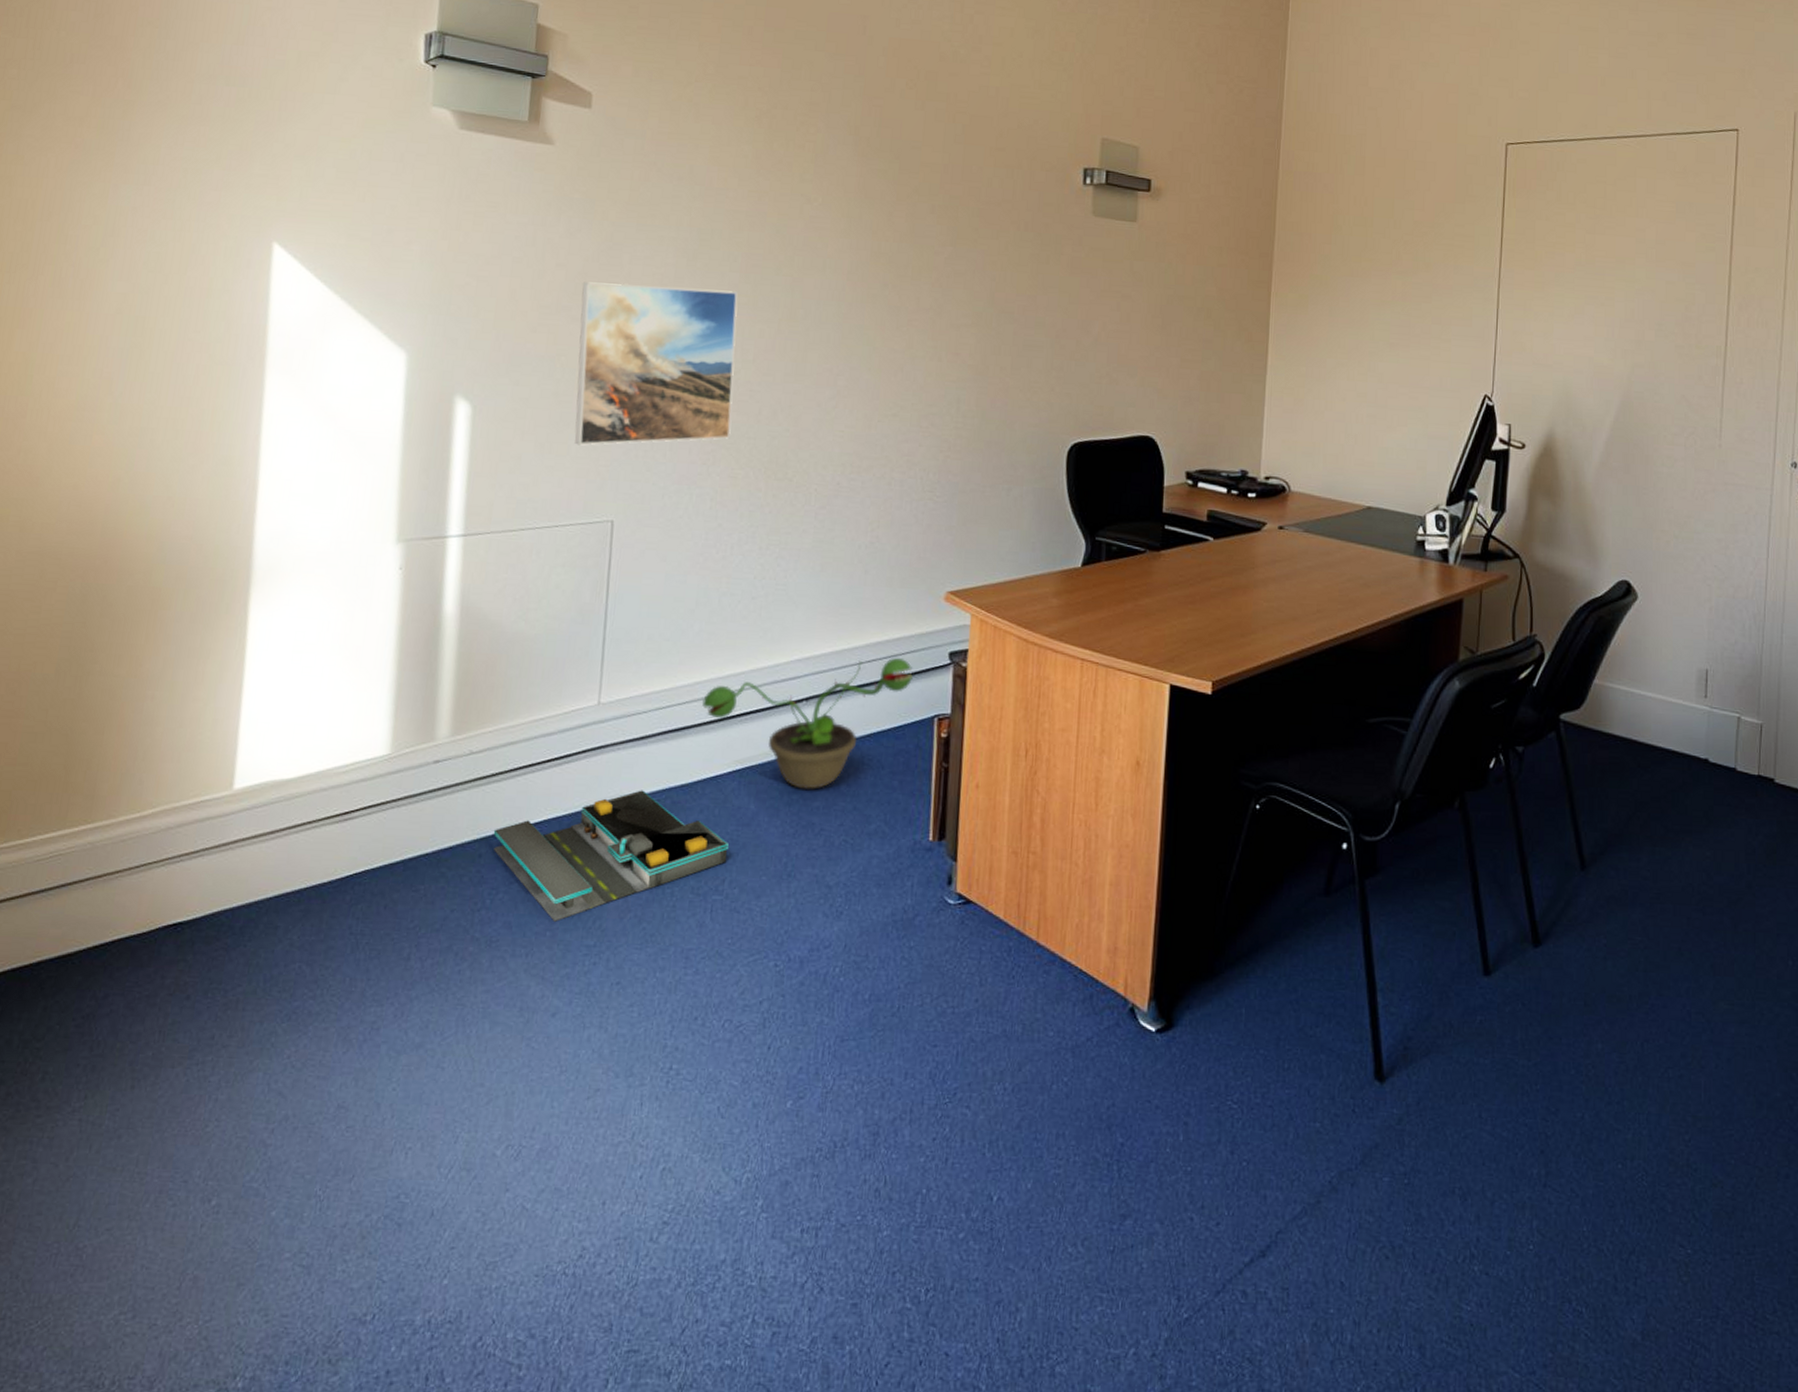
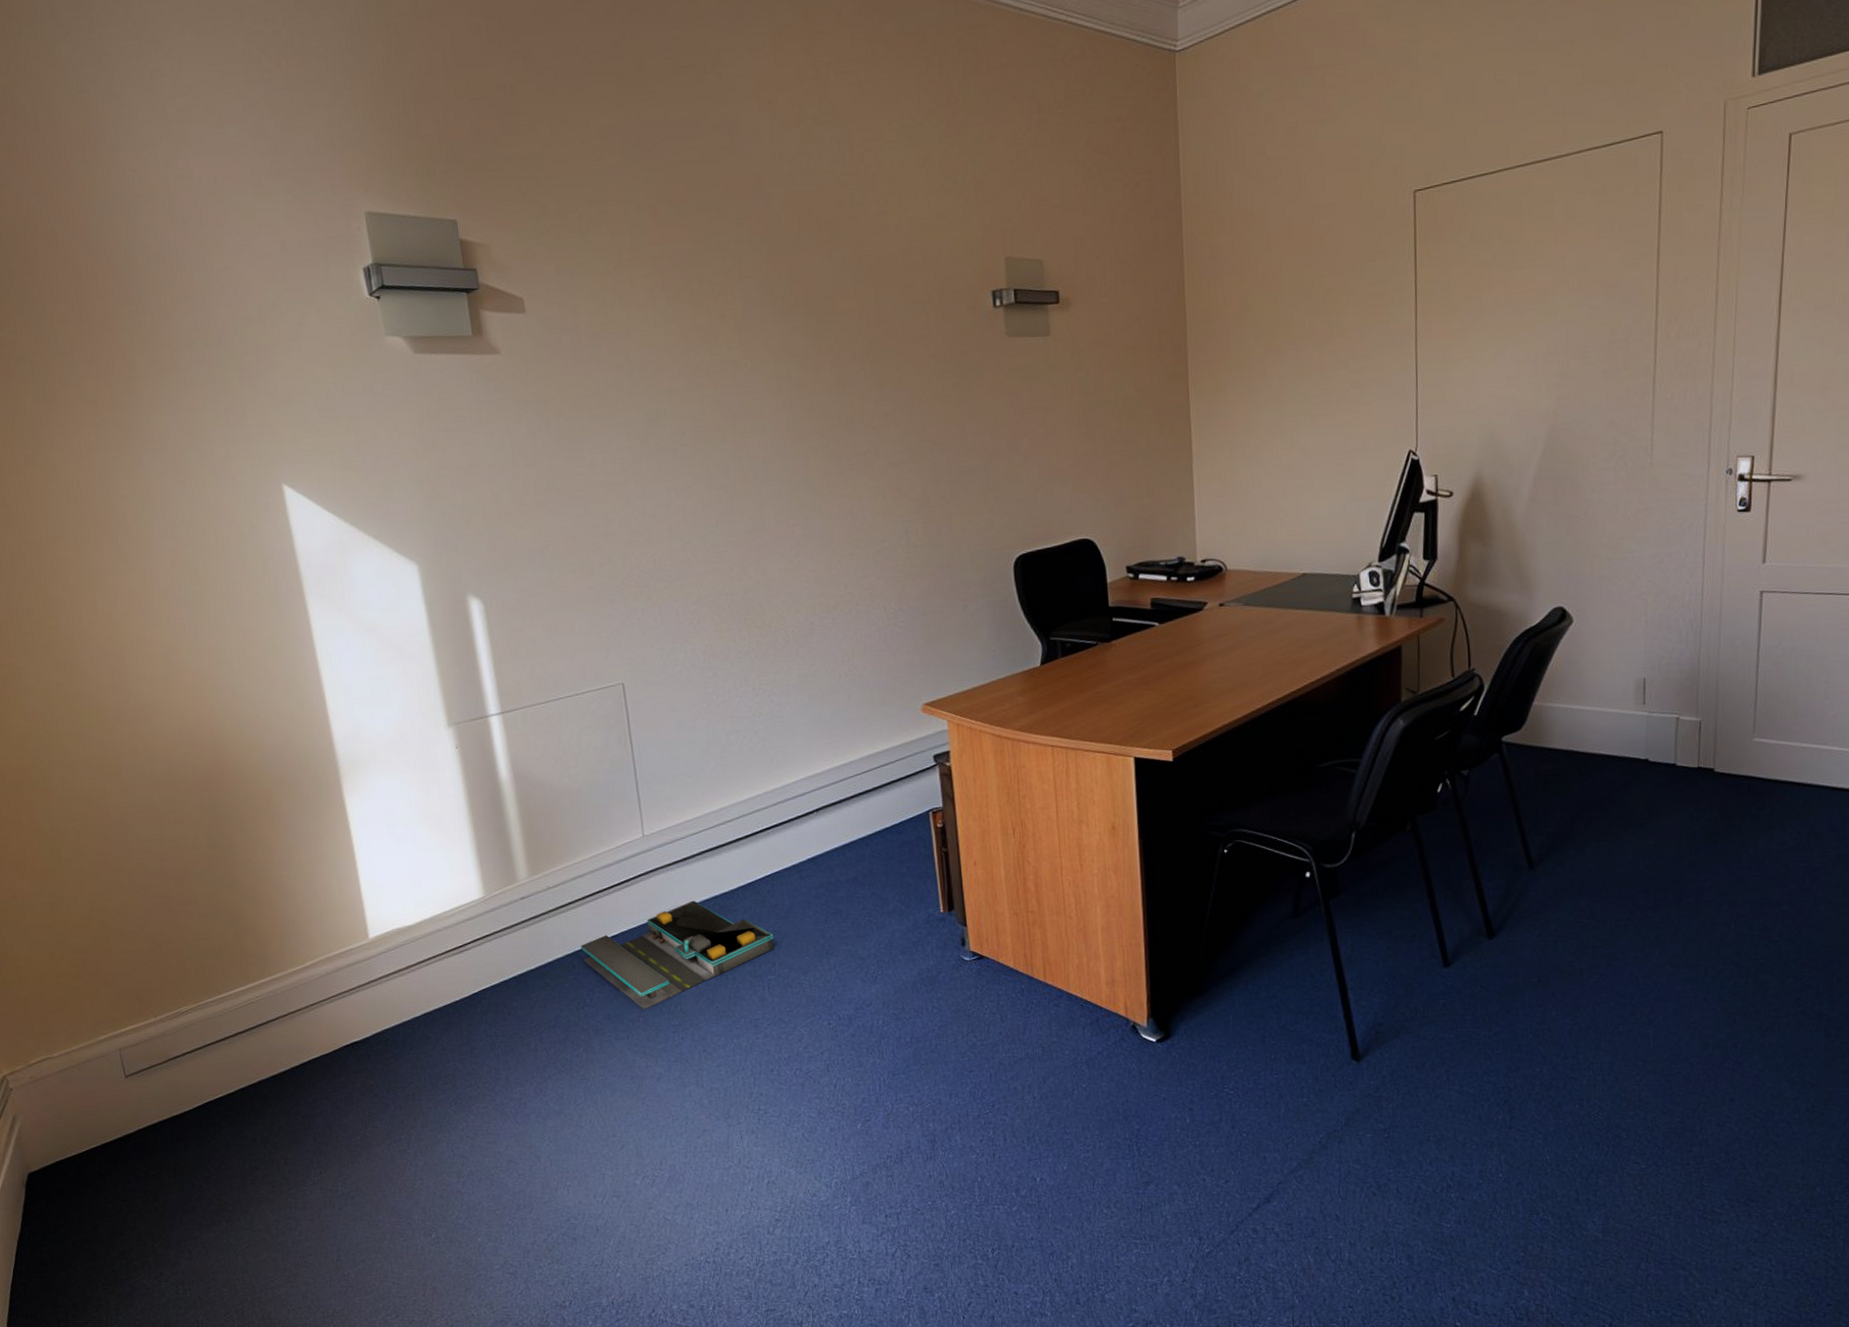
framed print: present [575,282,738,446] -> none [553,463,709,623]
decorative plant: present [701,657,913,789] -> none [728,765,905,884]

